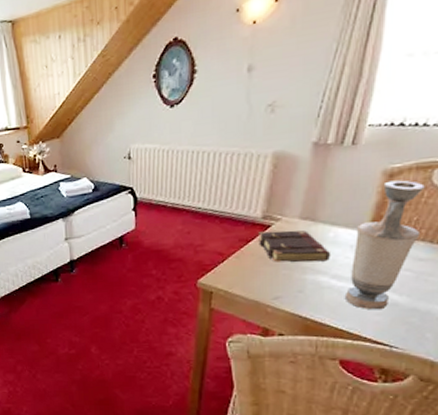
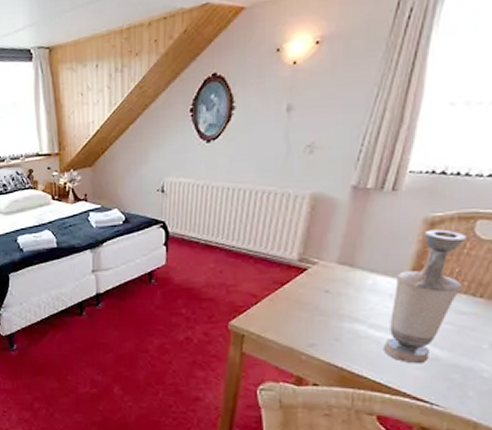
book: present [257,230,330,262] -> none [292,275,368,310]

